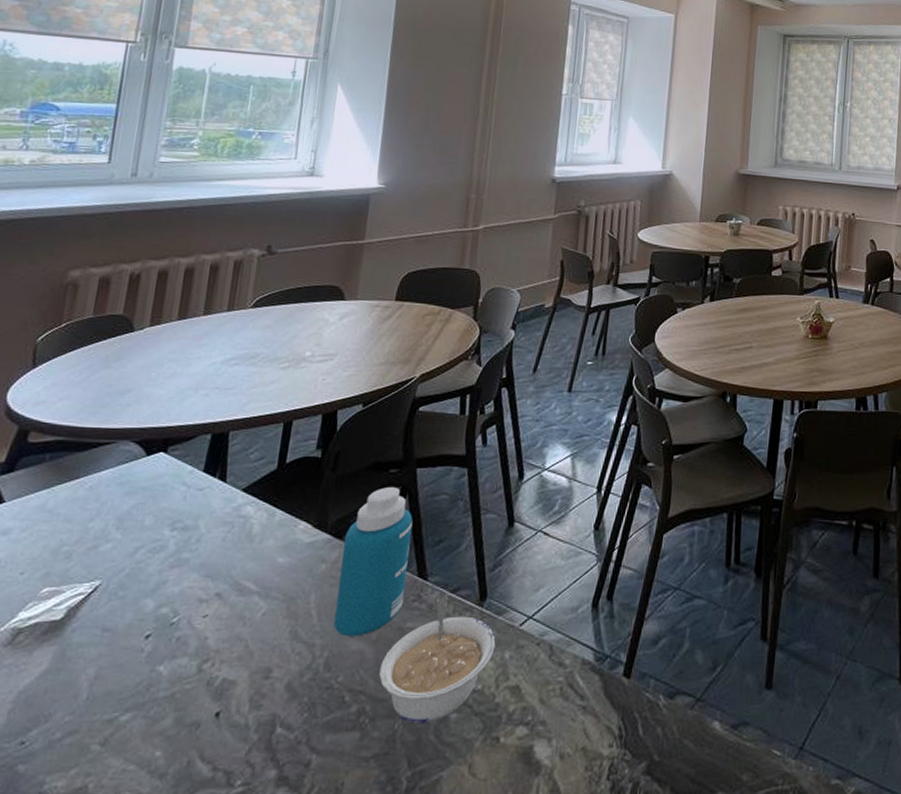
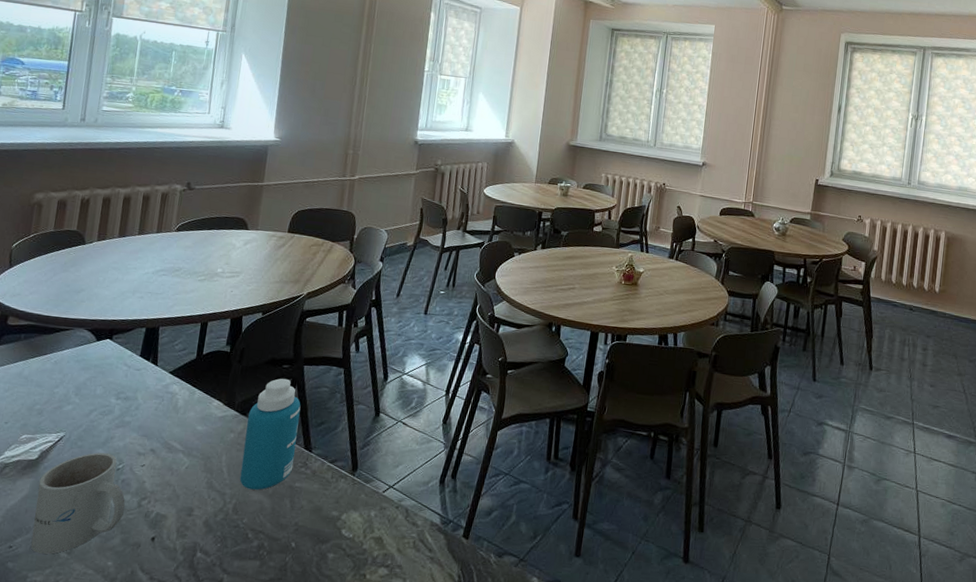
mug: none [50,602,181,750] -> present [30,452,126,555]
legume: present [379,596,496,724] -> none [274,465,364,560]

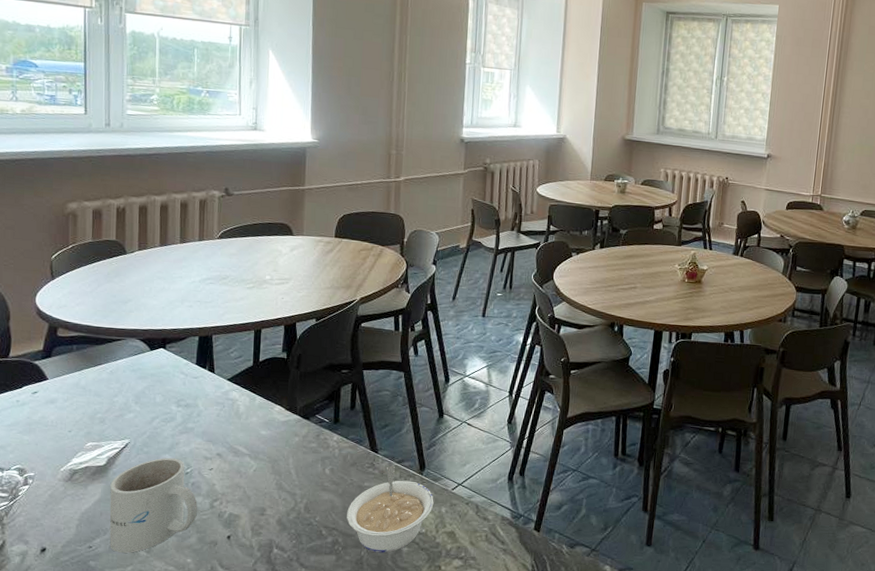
bottle: present [240,378,301,490] -> none [308,382,363,490]
legume: none [274,465,364,560] -> present [347,465,434,553]

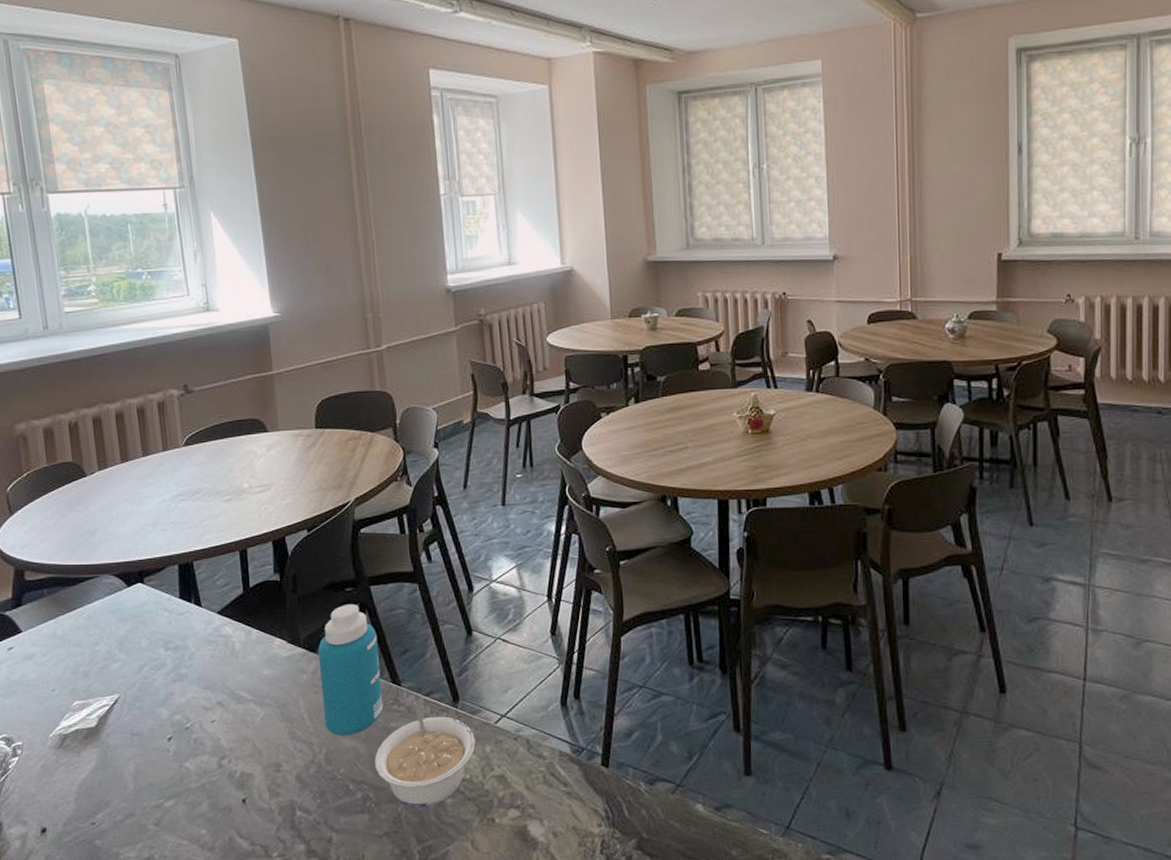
mug: present [109,457,197,554] -> none [105,711,205,829]
bottle: none [308,382,363,490] -> present [318,603,384,735]

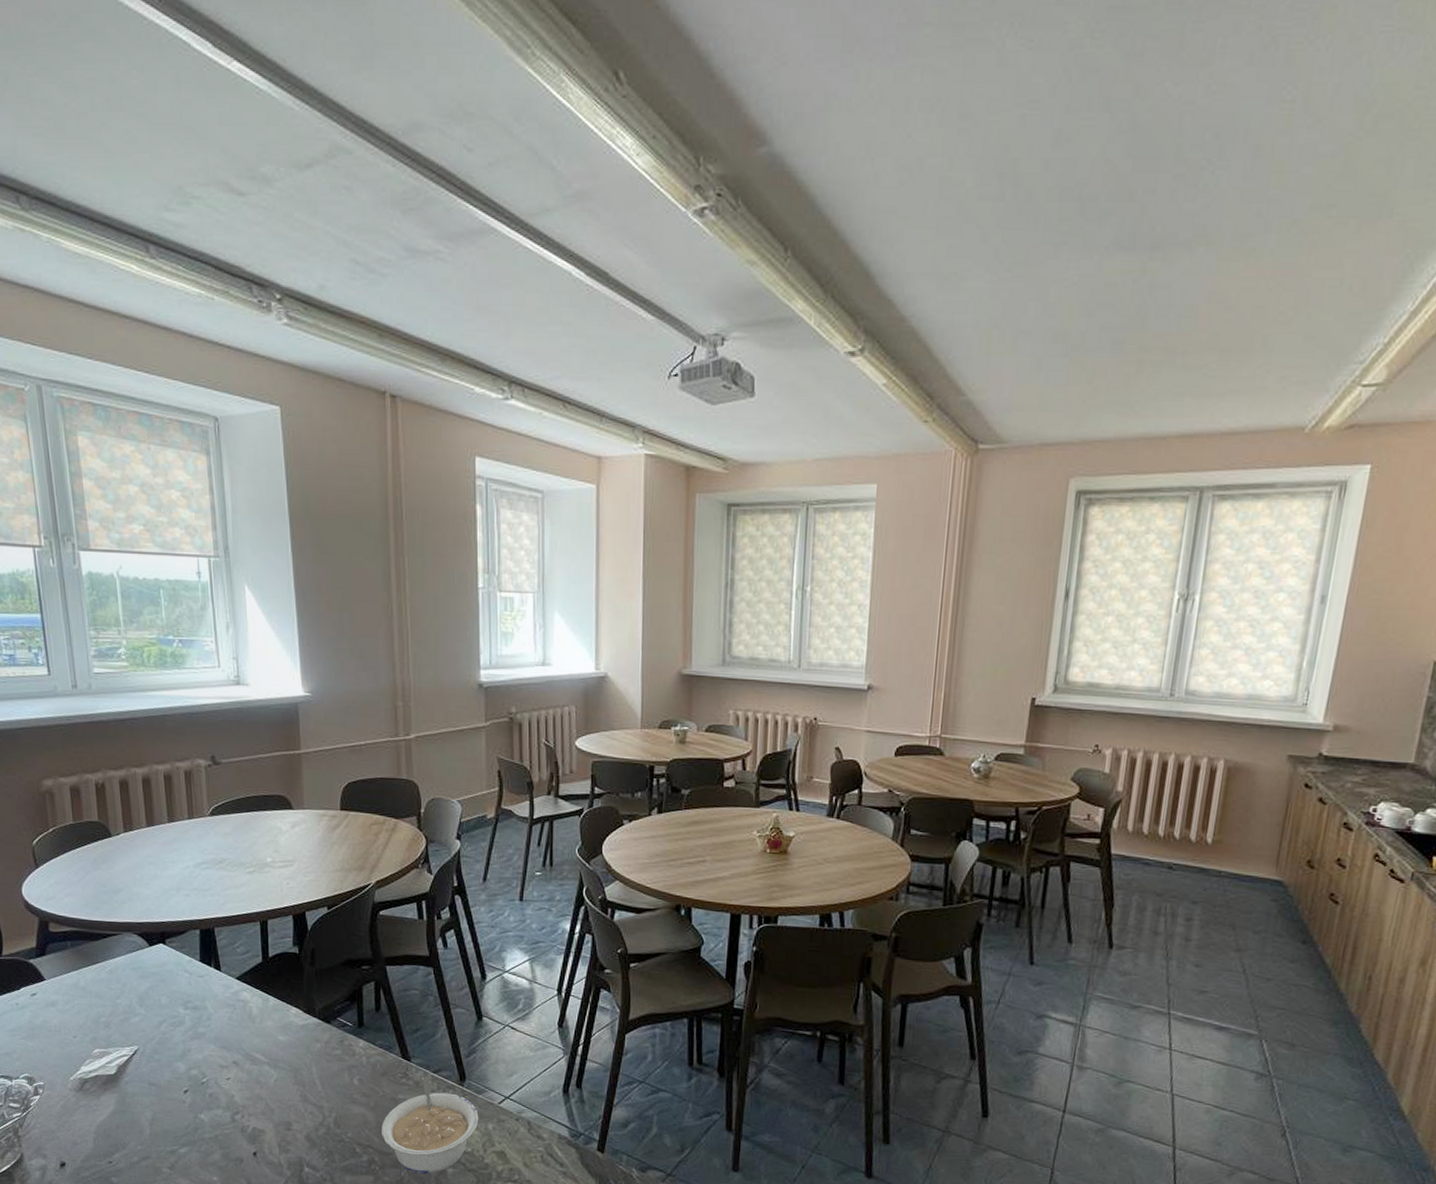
bottle: present [318,603,384,735] -> none [332,980,393,1103]

